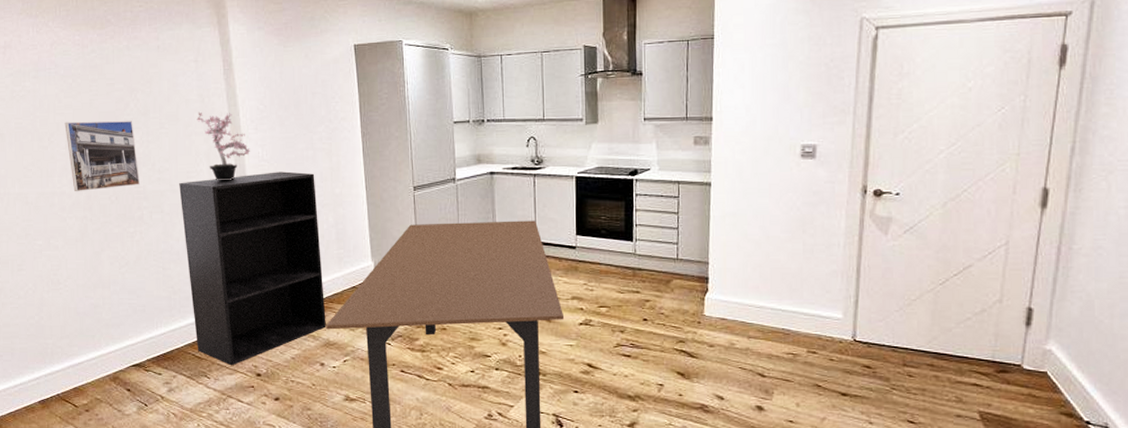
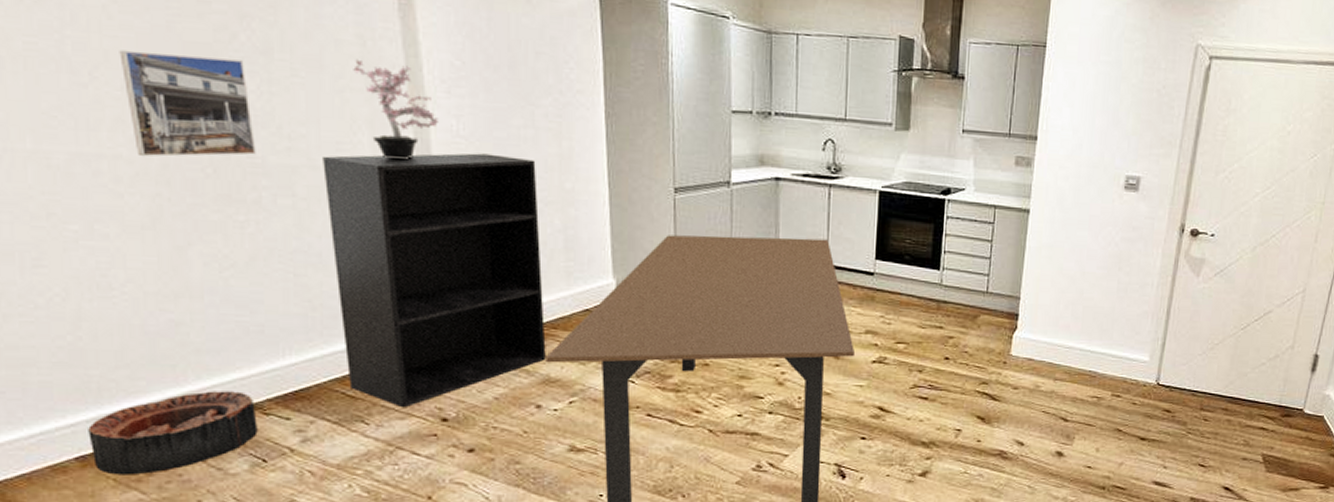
basket: none [46,354,142,414] -> present [88,391,258,475]

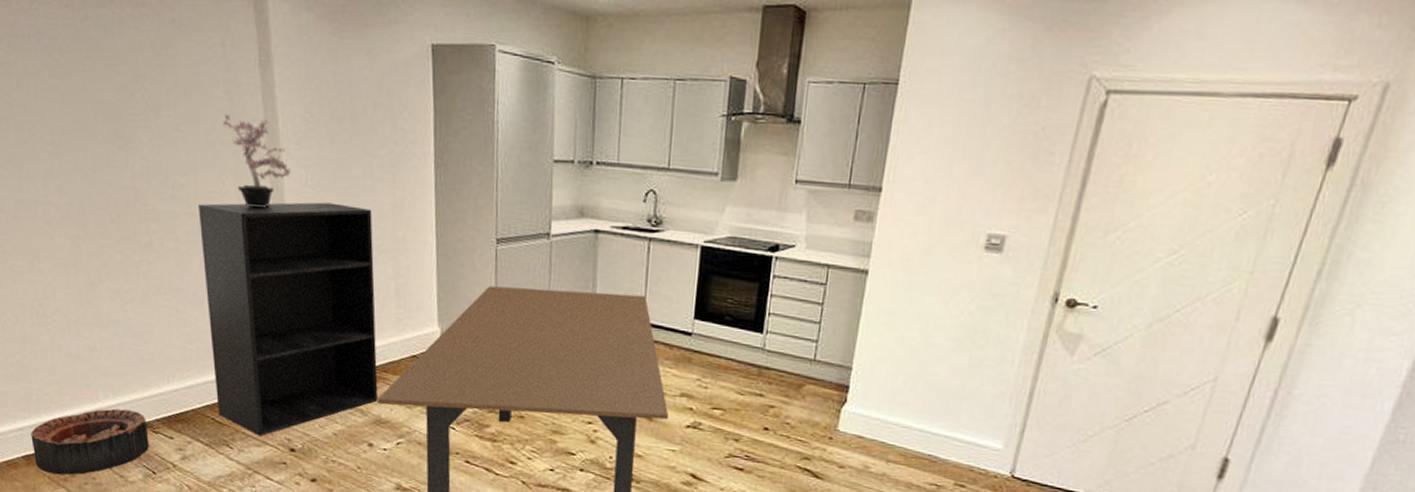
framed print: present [119,50,256,157] -> none [50,109,148,204]

